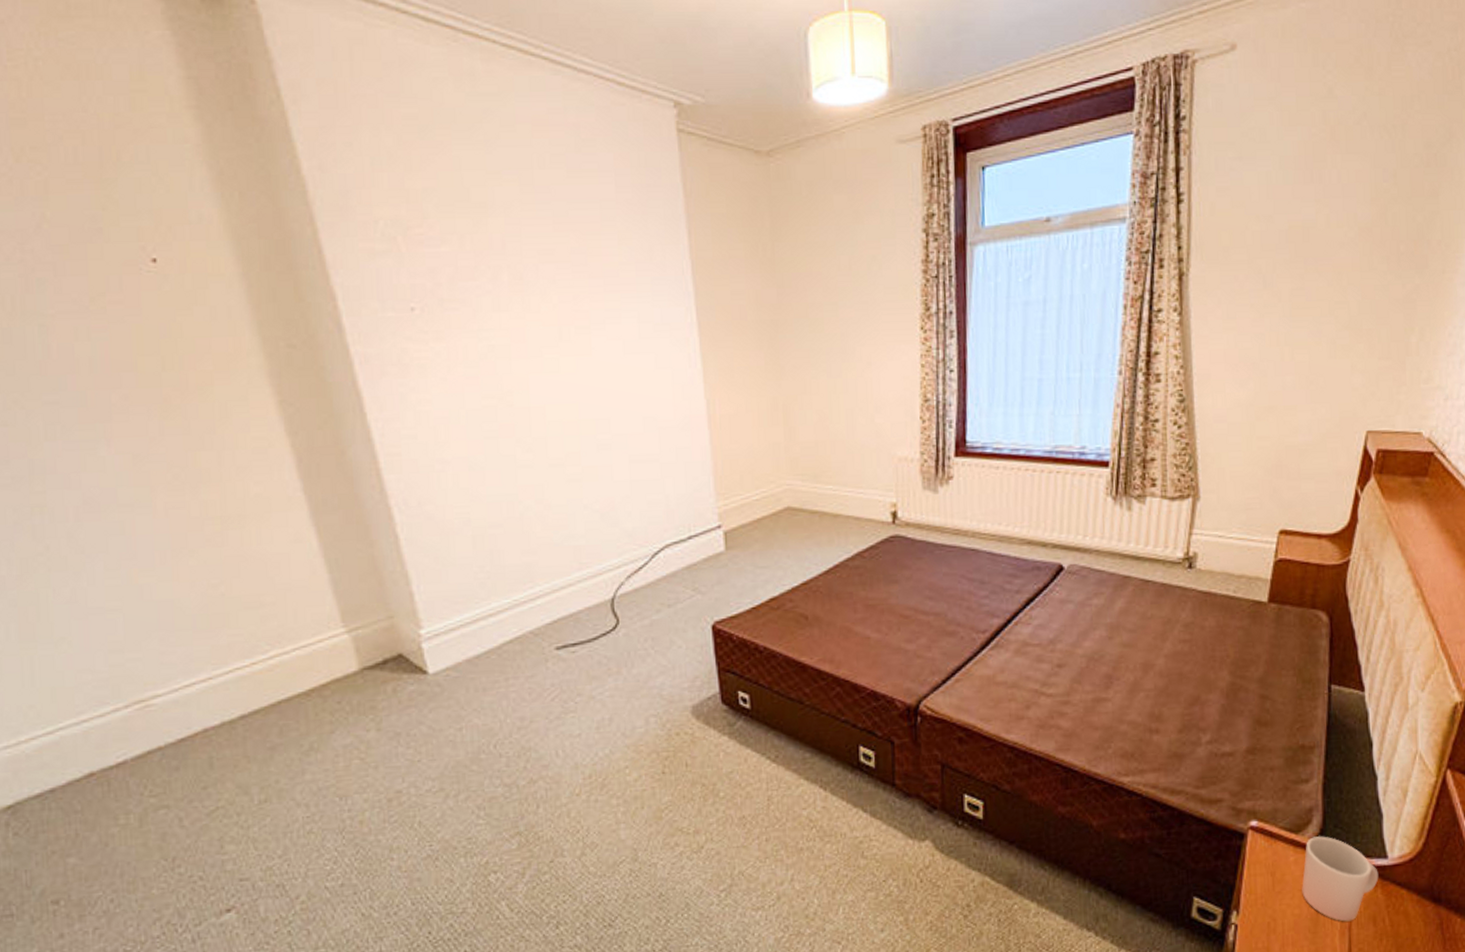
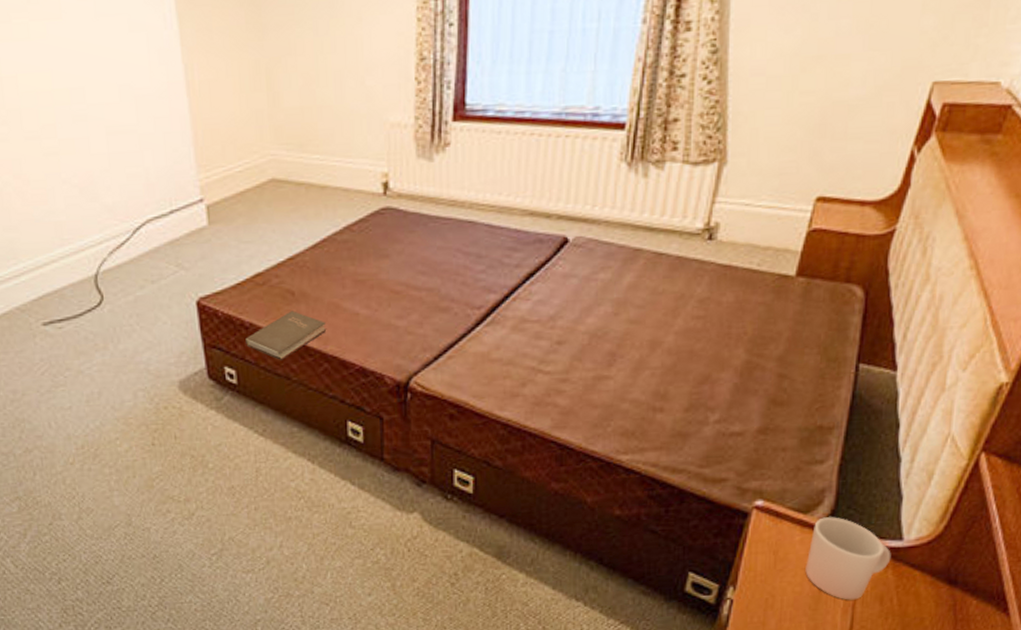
book: none [759,635,839,685] -> present [245,311,327,361]

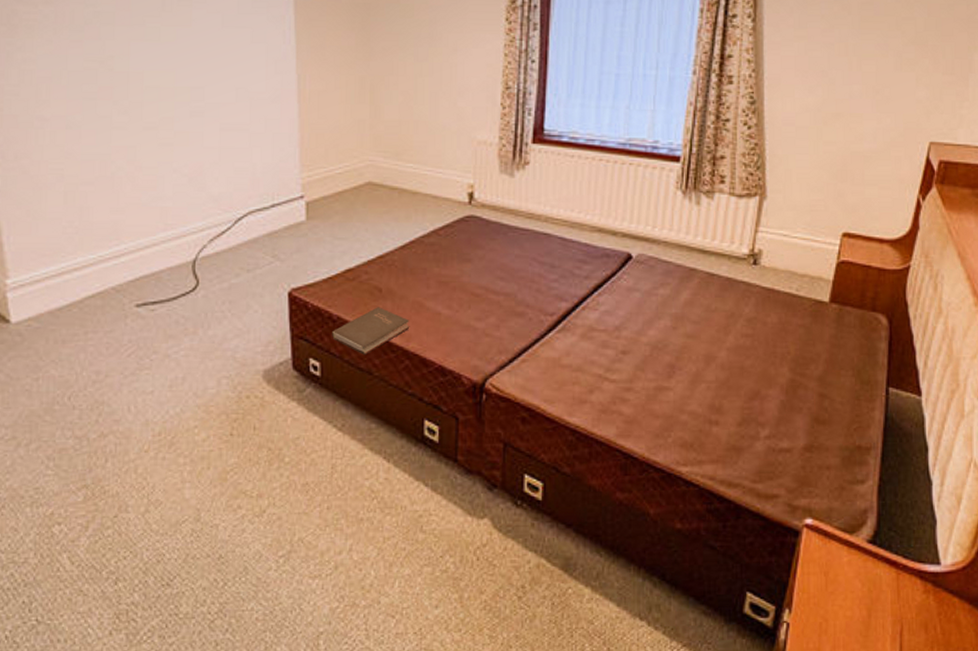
mug: present [805,517,891,600] -> none [854,538,931,627]

